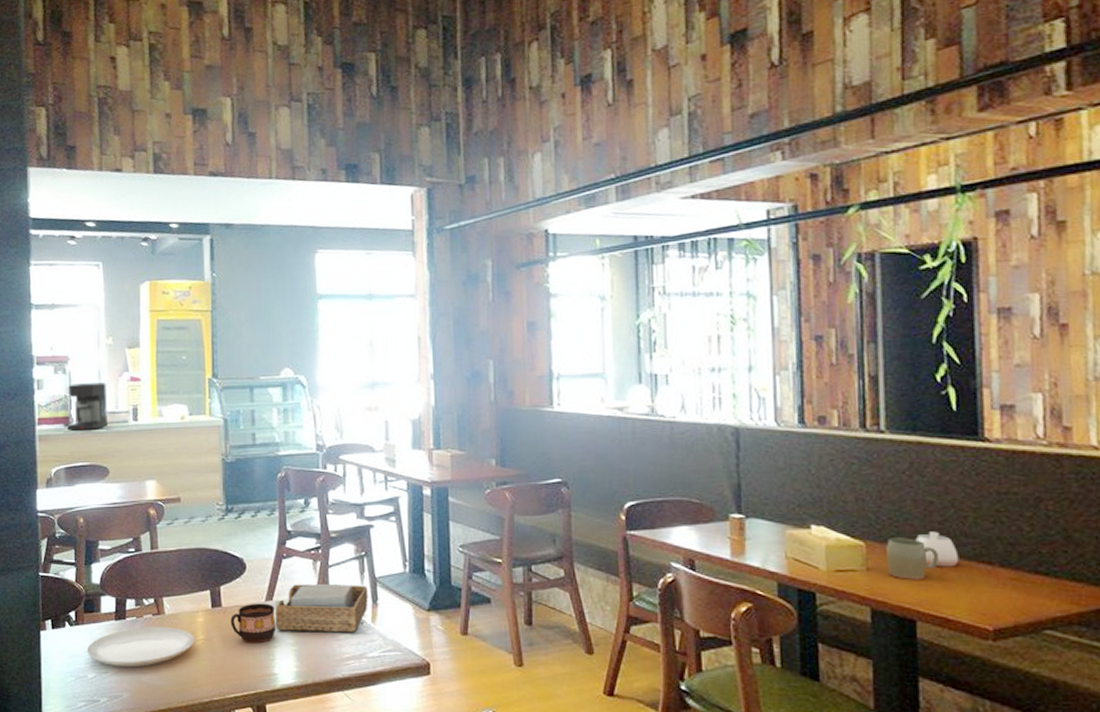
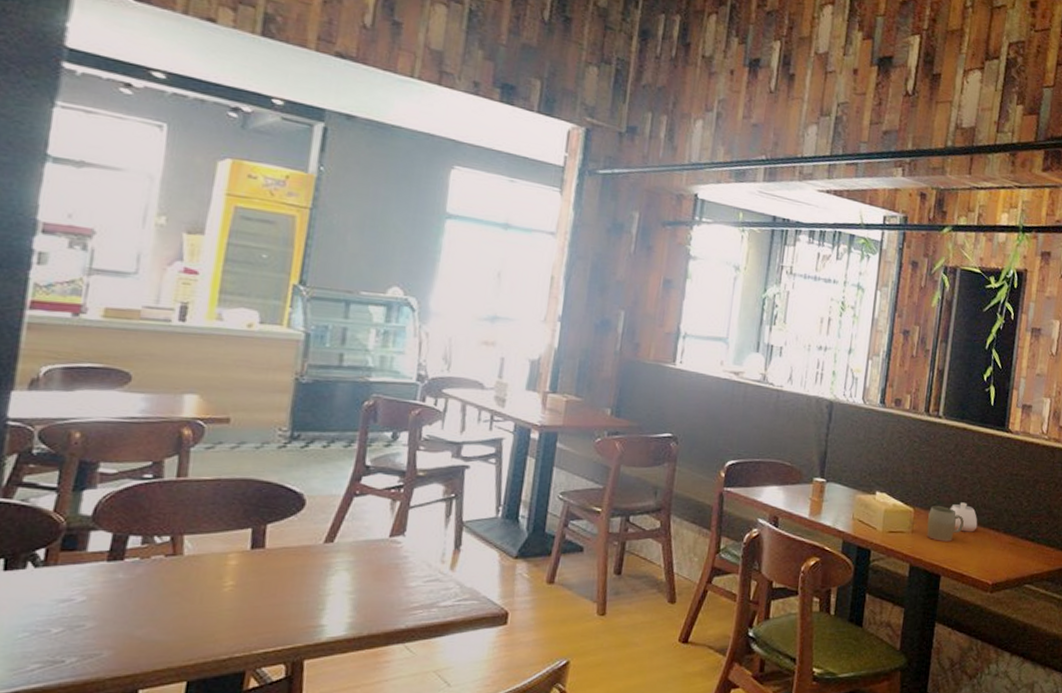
coffee maker: present [67,382,107,431] -> none [76,264,146,326]
plate: present [86,627,194,668] -> none [55,570,220,620]
cup: present [230,603,277,642] -> none [273,545,334,590]
napkin holder: present [275,583,368,633] -> none [331,525,452,581]

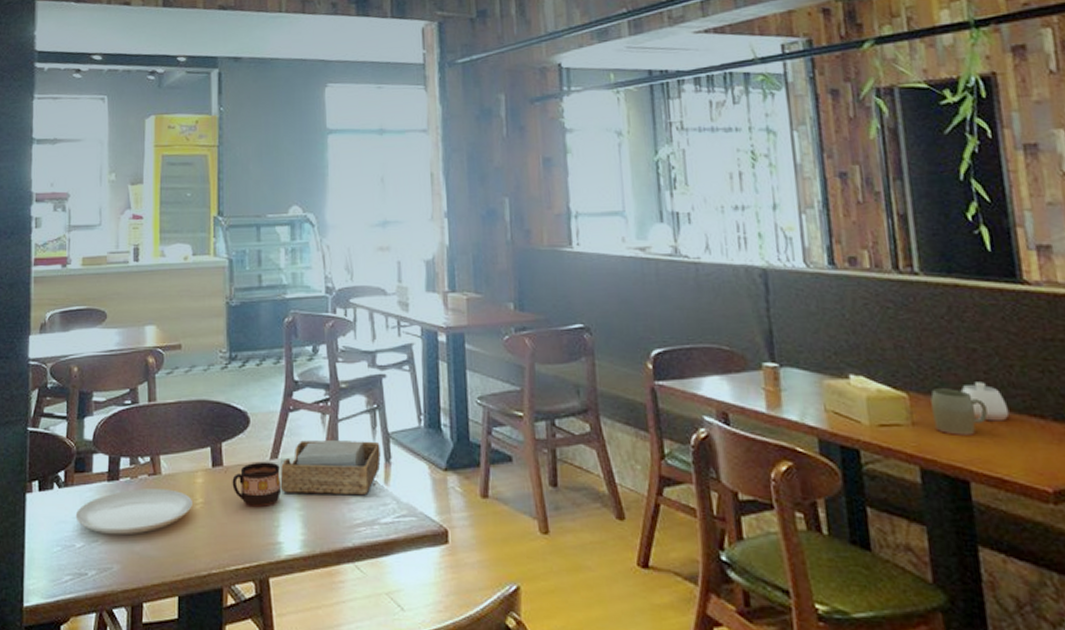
plate: none [55,570,220,620] -> present [75,489,192,536]
cup: none [273,545,334,590] -> present [232,461,282,507]
napkin holder: none [331,525,452,581] -> present [280,439,381,496]

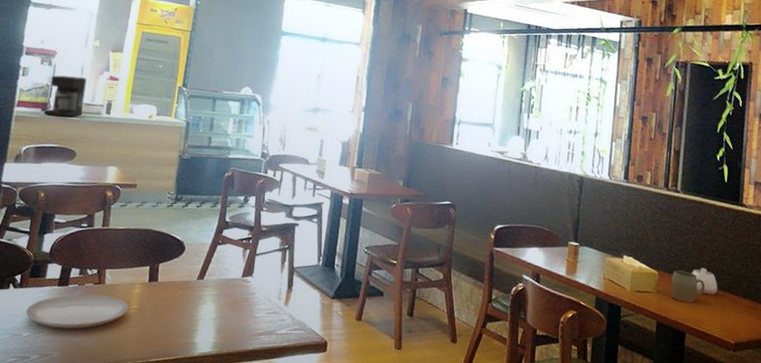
coffee maker: none [65,221,107,272] -> present [44,75,87,118]
cup: present [232,461,282,507] -> none [163,280,204,315]
napkin holder: present [280,439,381,496] -> none [202,267,286,313]

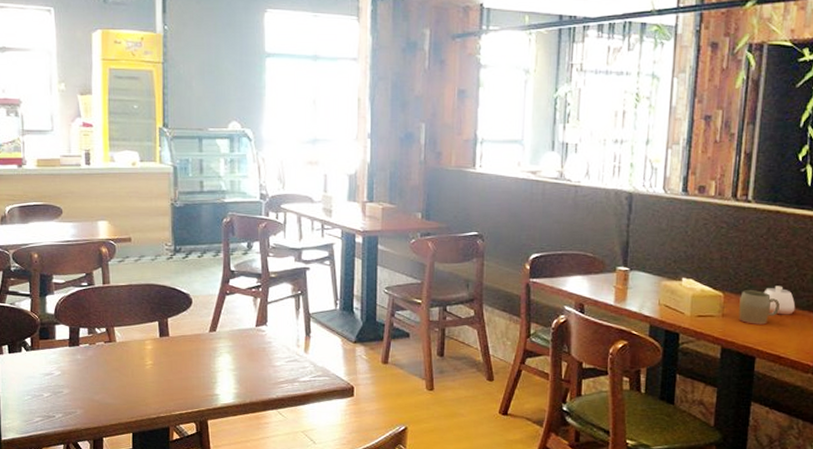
plate: present [26,294,128,330] -> none [42,353,143,388]
coffee maker: present [44,75,87,118] -> none [21,127,60,173]

